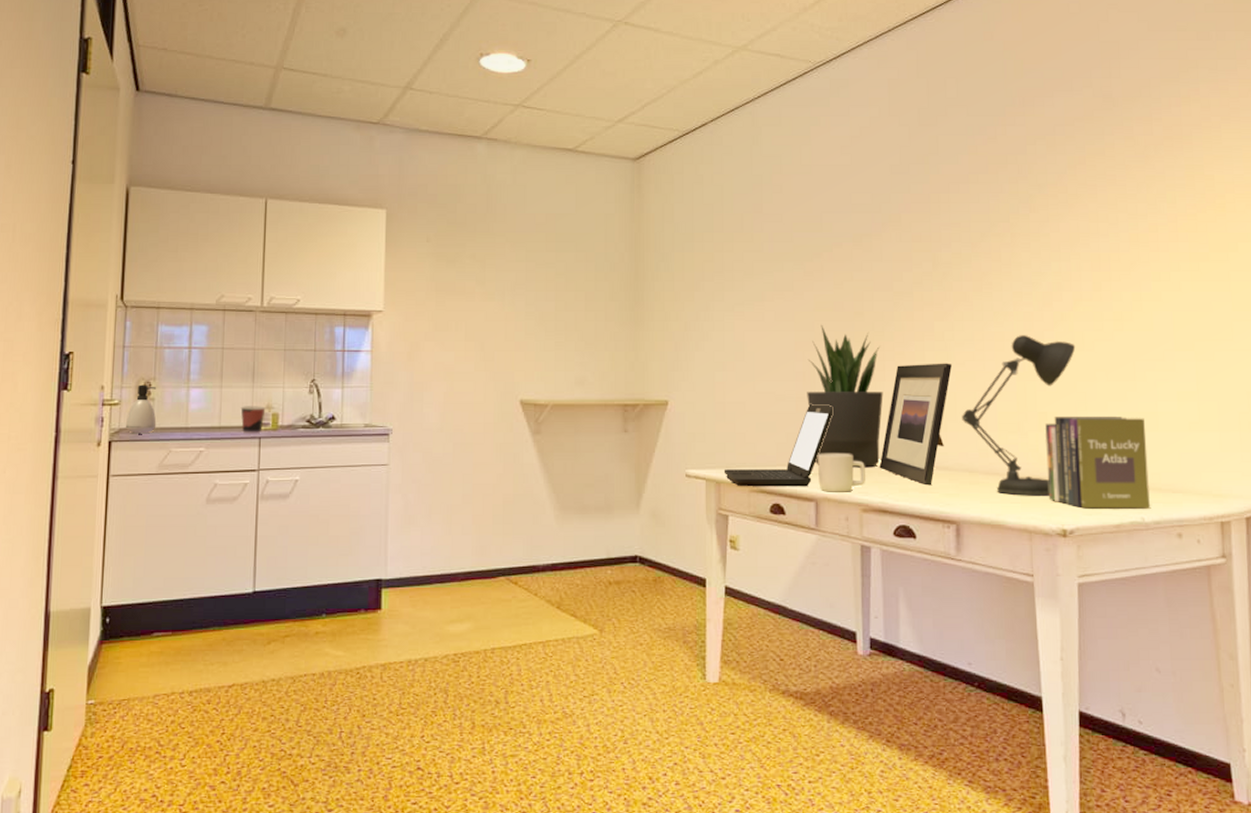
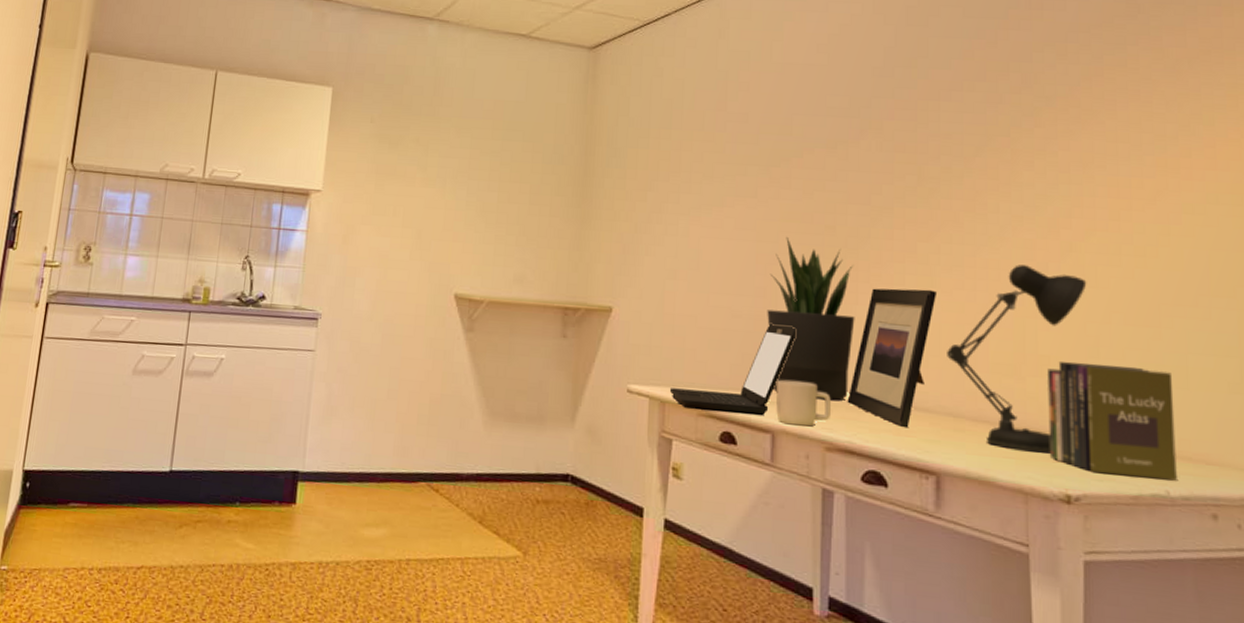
soap dispenser: present [125,384,157,434] -> none [63,248,96,298]
cup: present [240,406,266,434] -> none [173,277,198,307]

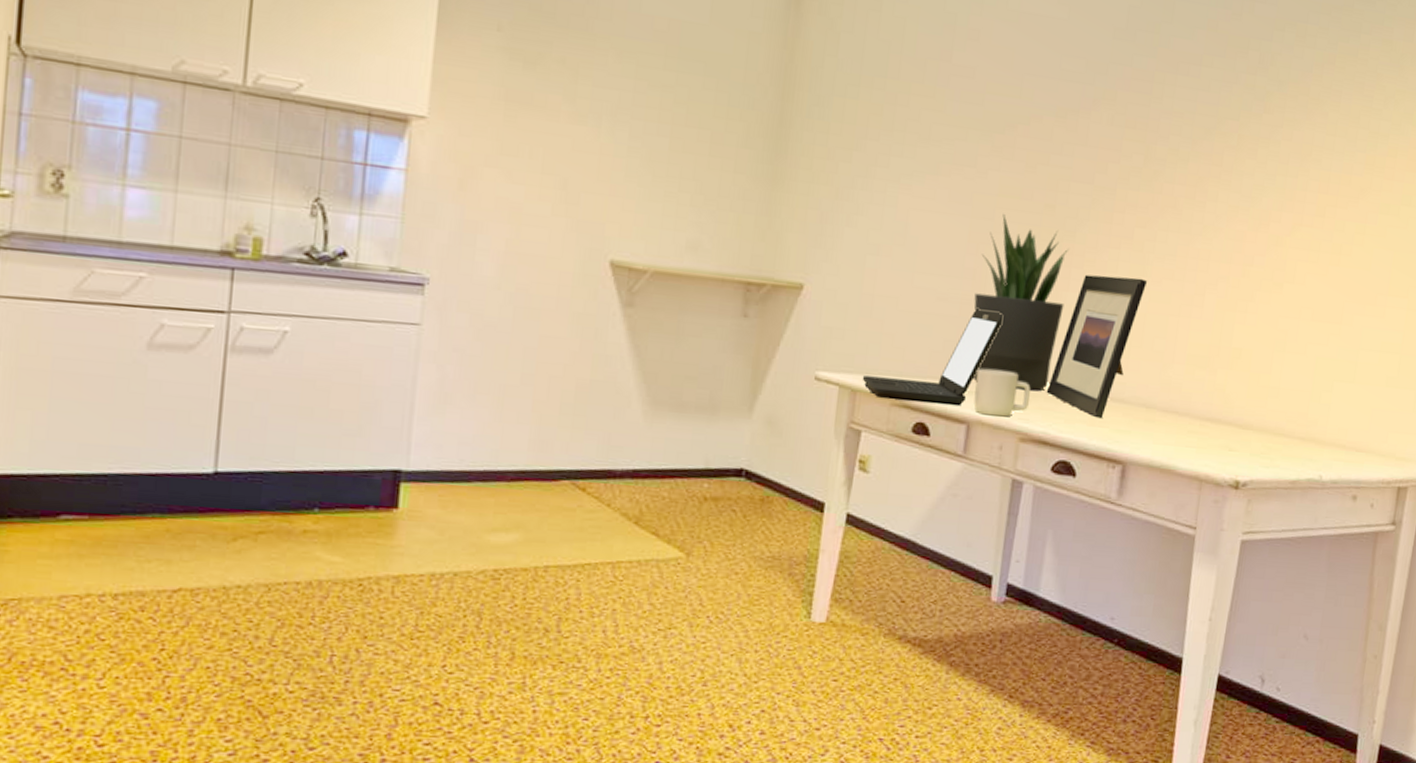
desk lamp: present [947,264,1087,453] -> none [1148,256,1286,442]
books: present [1047,361,1177,481] -> none [1226,354,1343,466]

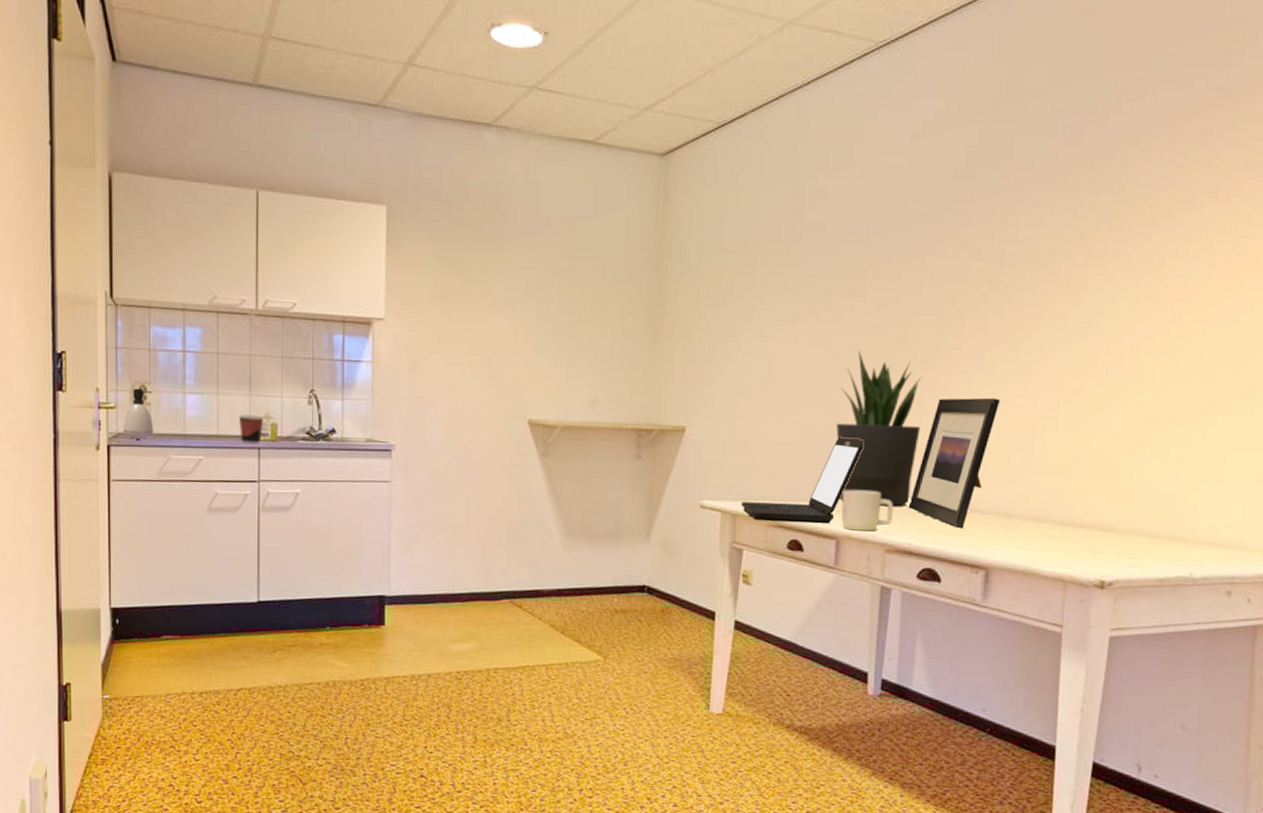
soap dispenser: none [20,172,73,244] -> present [122,388,154,439]
cup: none [205,222,244,263] -> present [238,414,264,444]

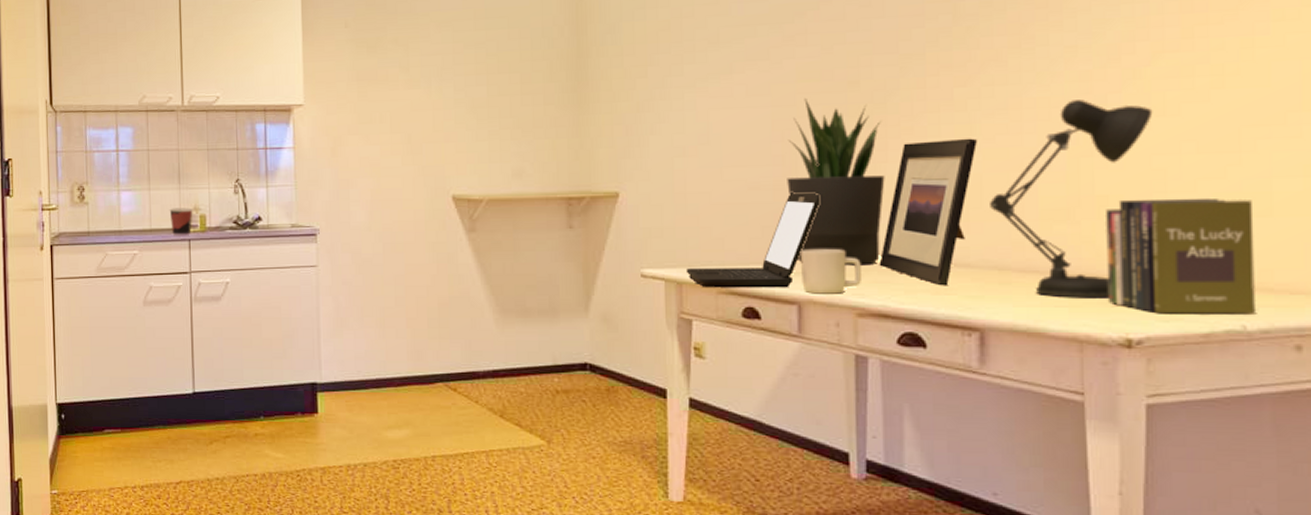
soap dispenser: present [122,388,154,439] -> none [64,189,92,238]
desk lamp: none [1005,370,1143,545] -> present [990,100,1153,298]
books: none [1089,460,1209,564] -> present [1106,197,1255,314]

